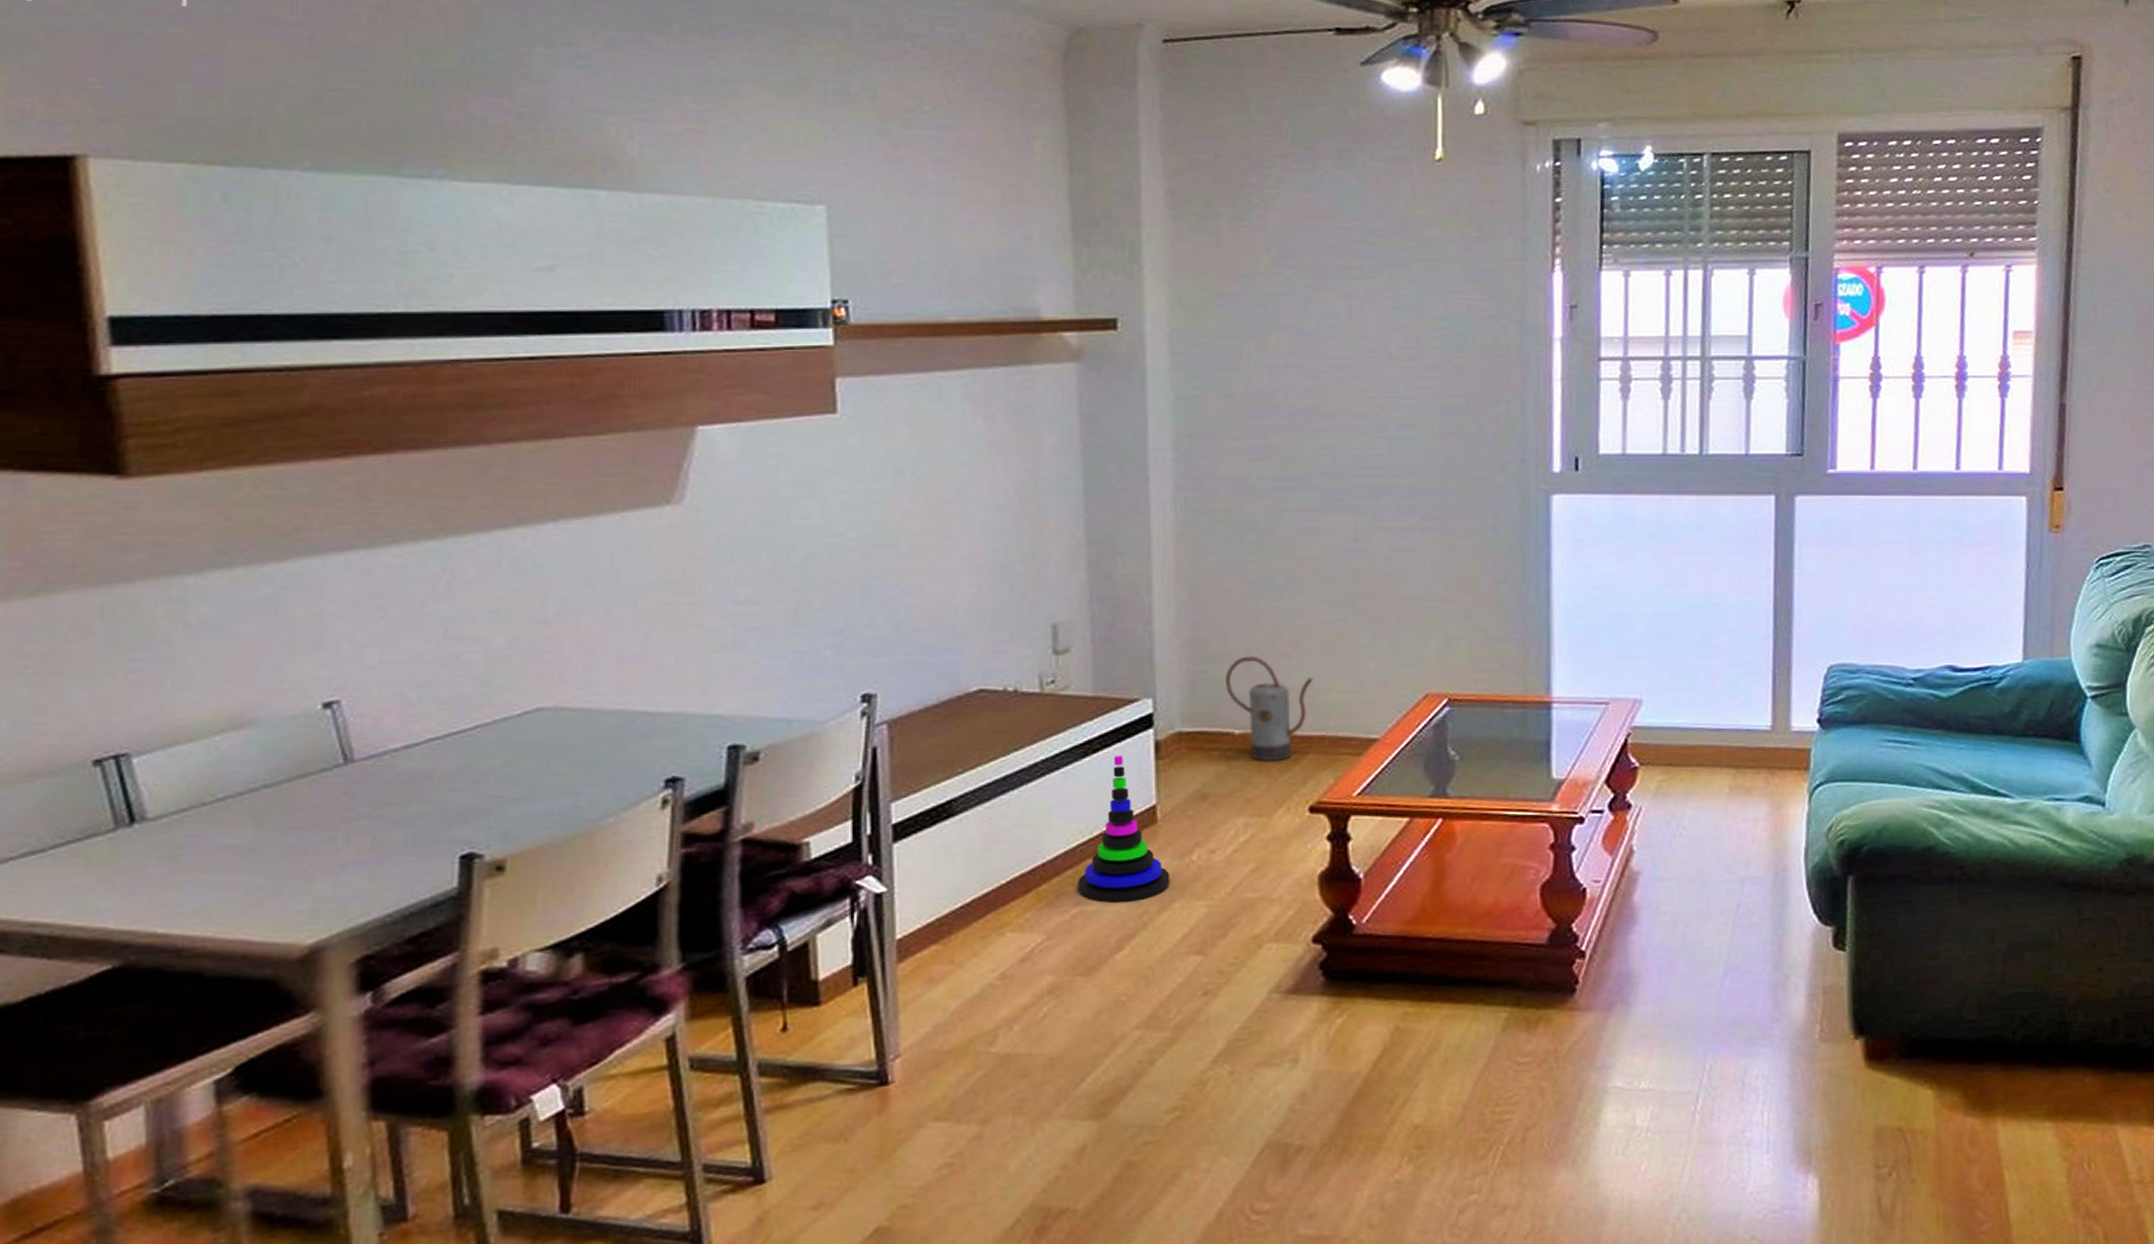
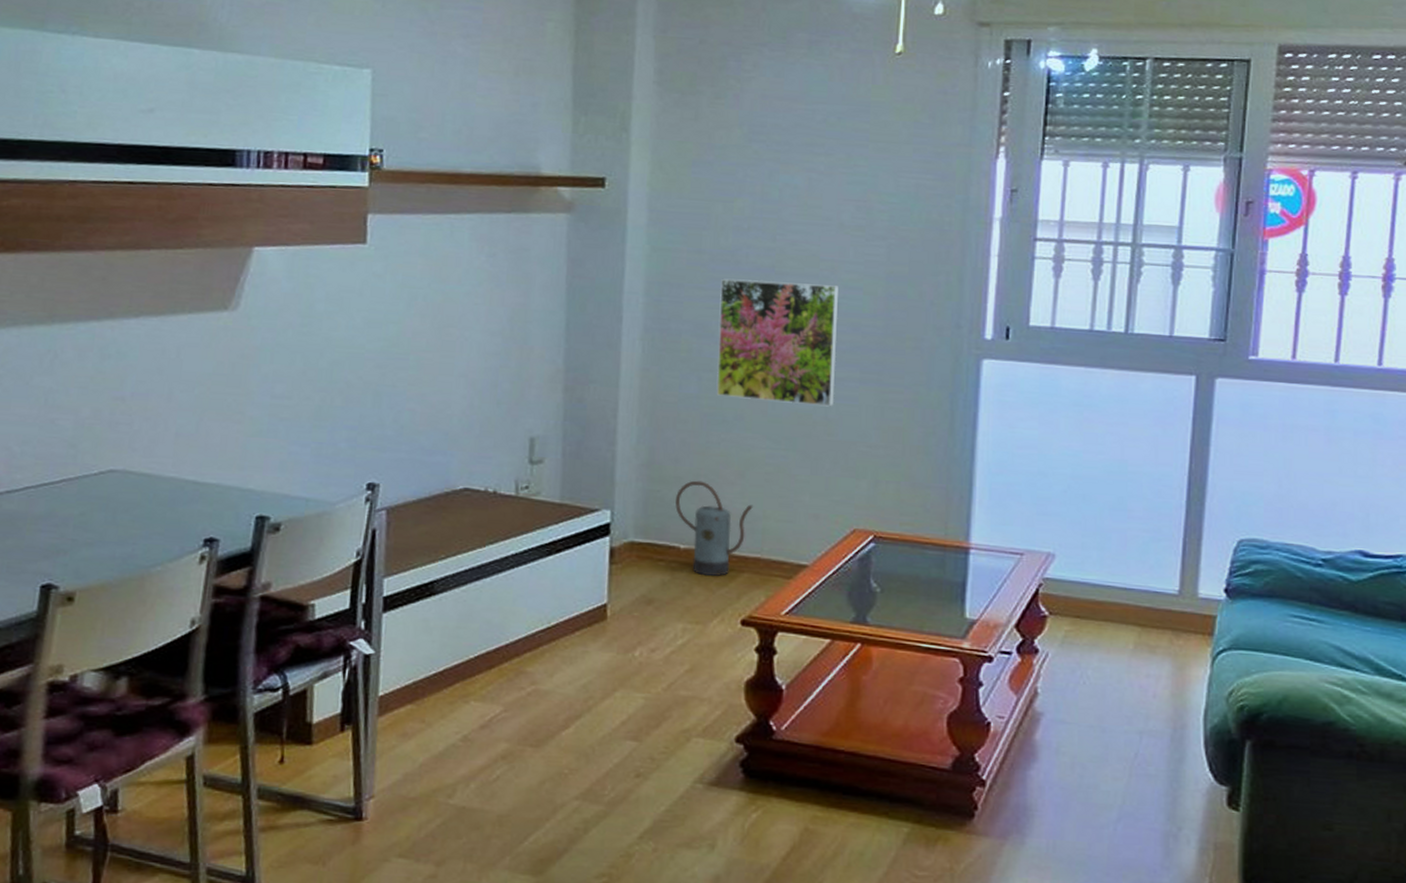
stacking toy: present [1078,756,1170,903] -> none [534,557,615,687]
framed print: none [1257,423,1395,561] -> present [716,278,838,407]

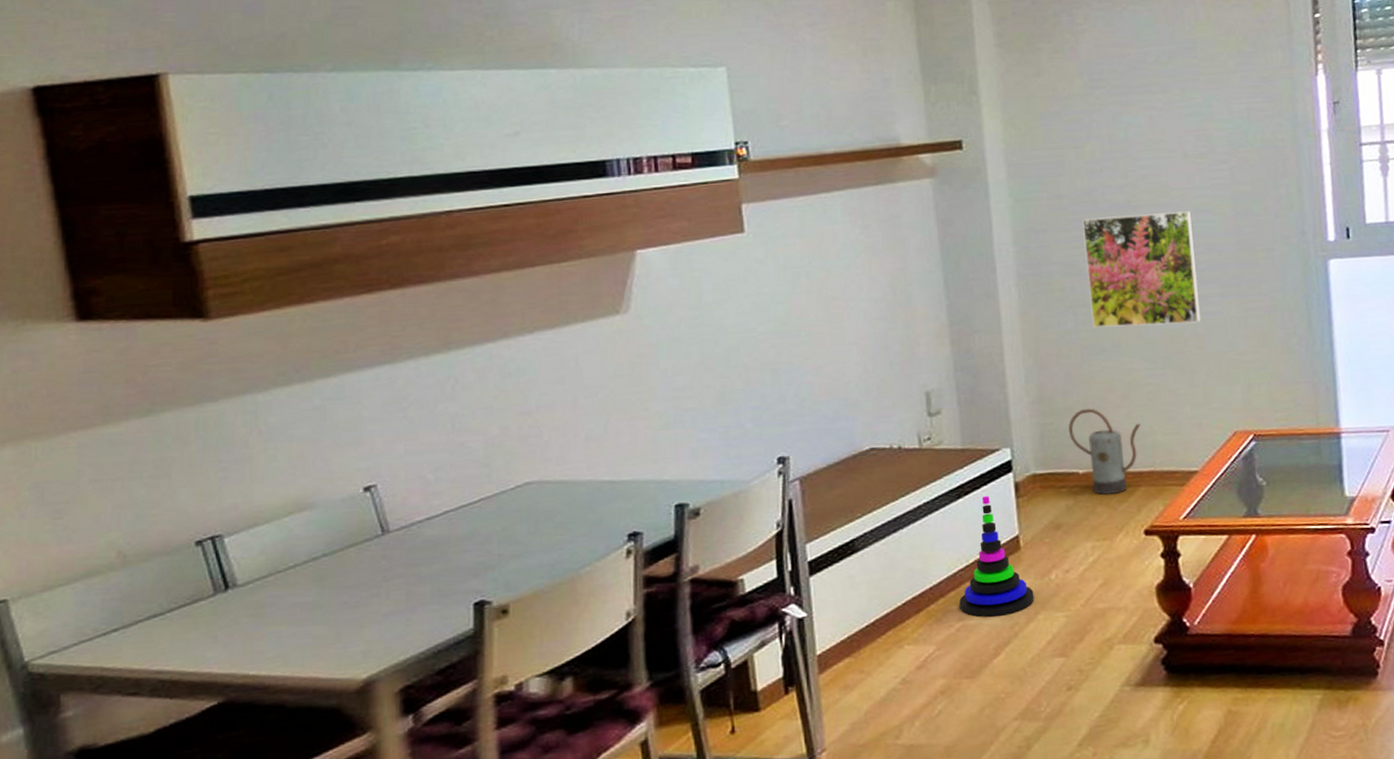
stacking toy: none [534,557,615,687] -> present [959,496,1035,617]

